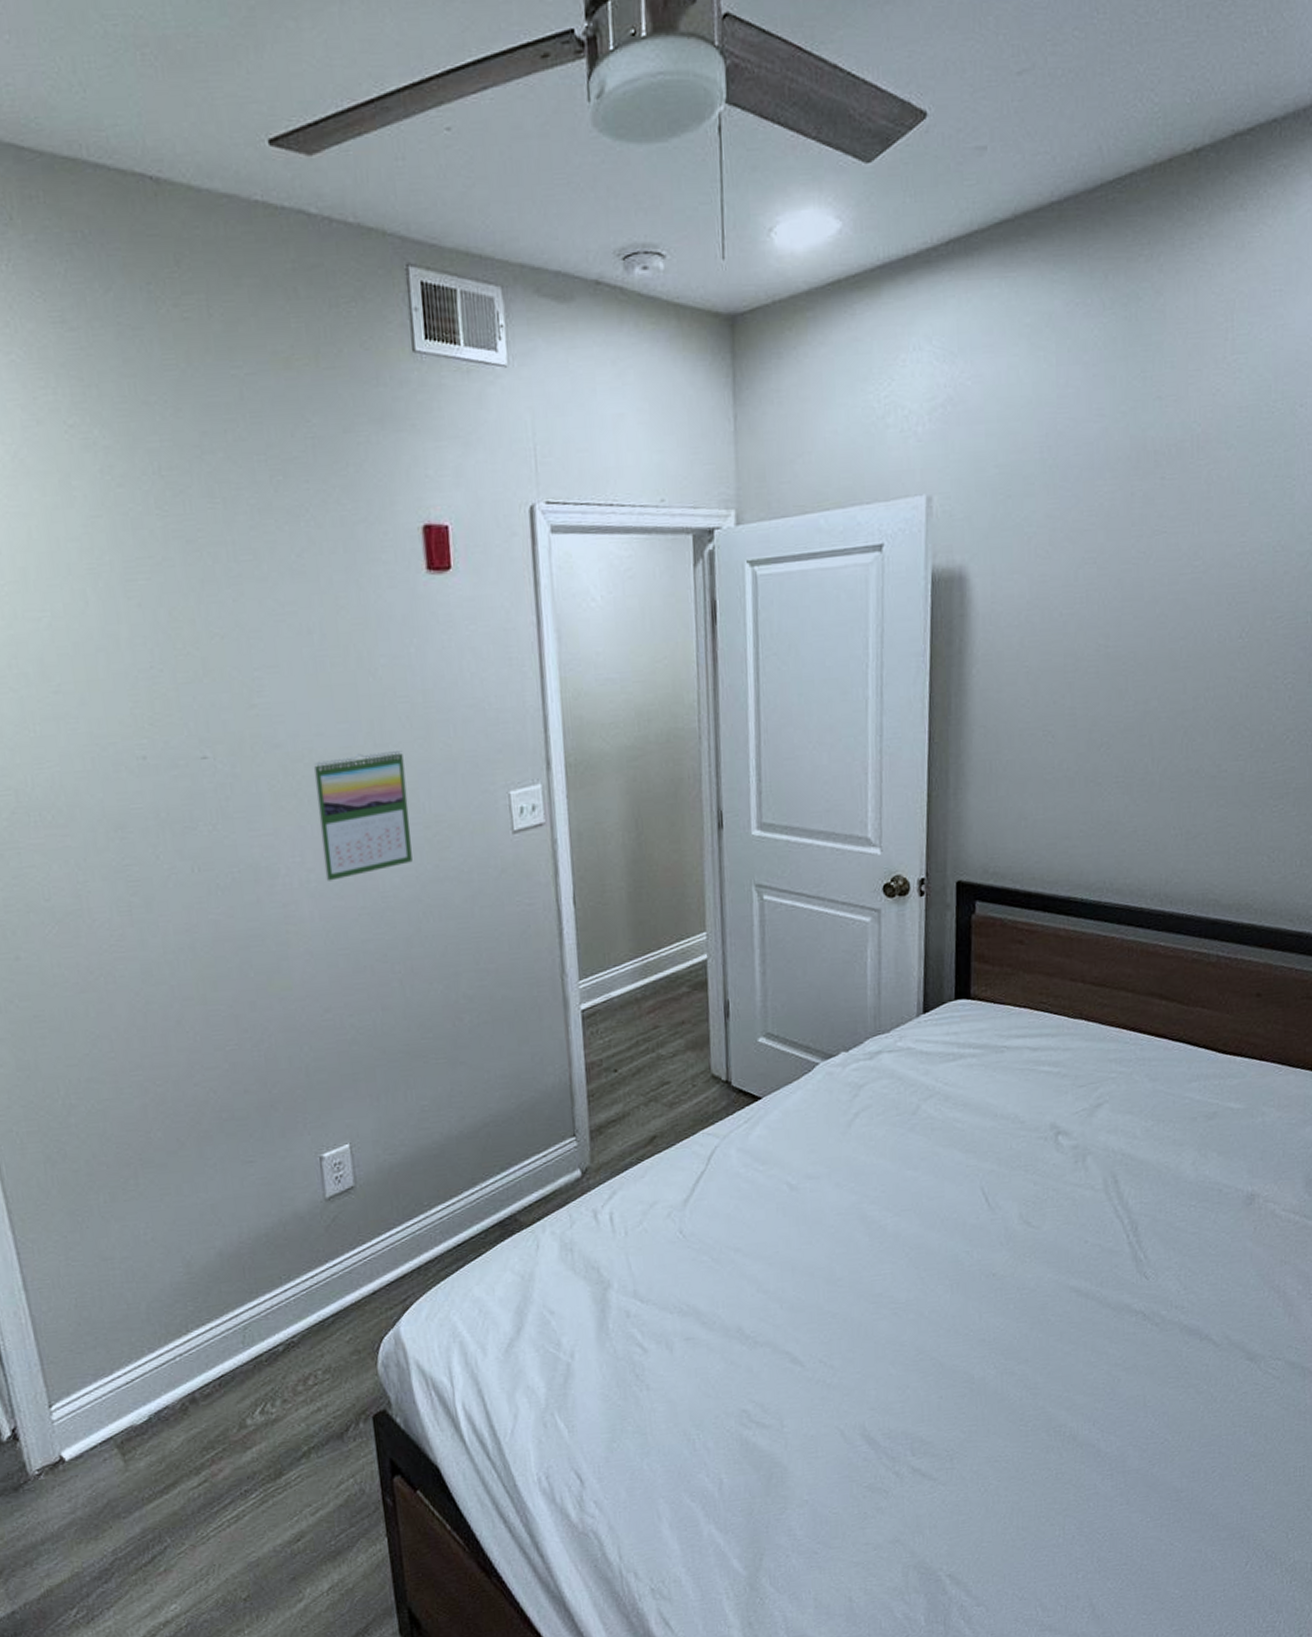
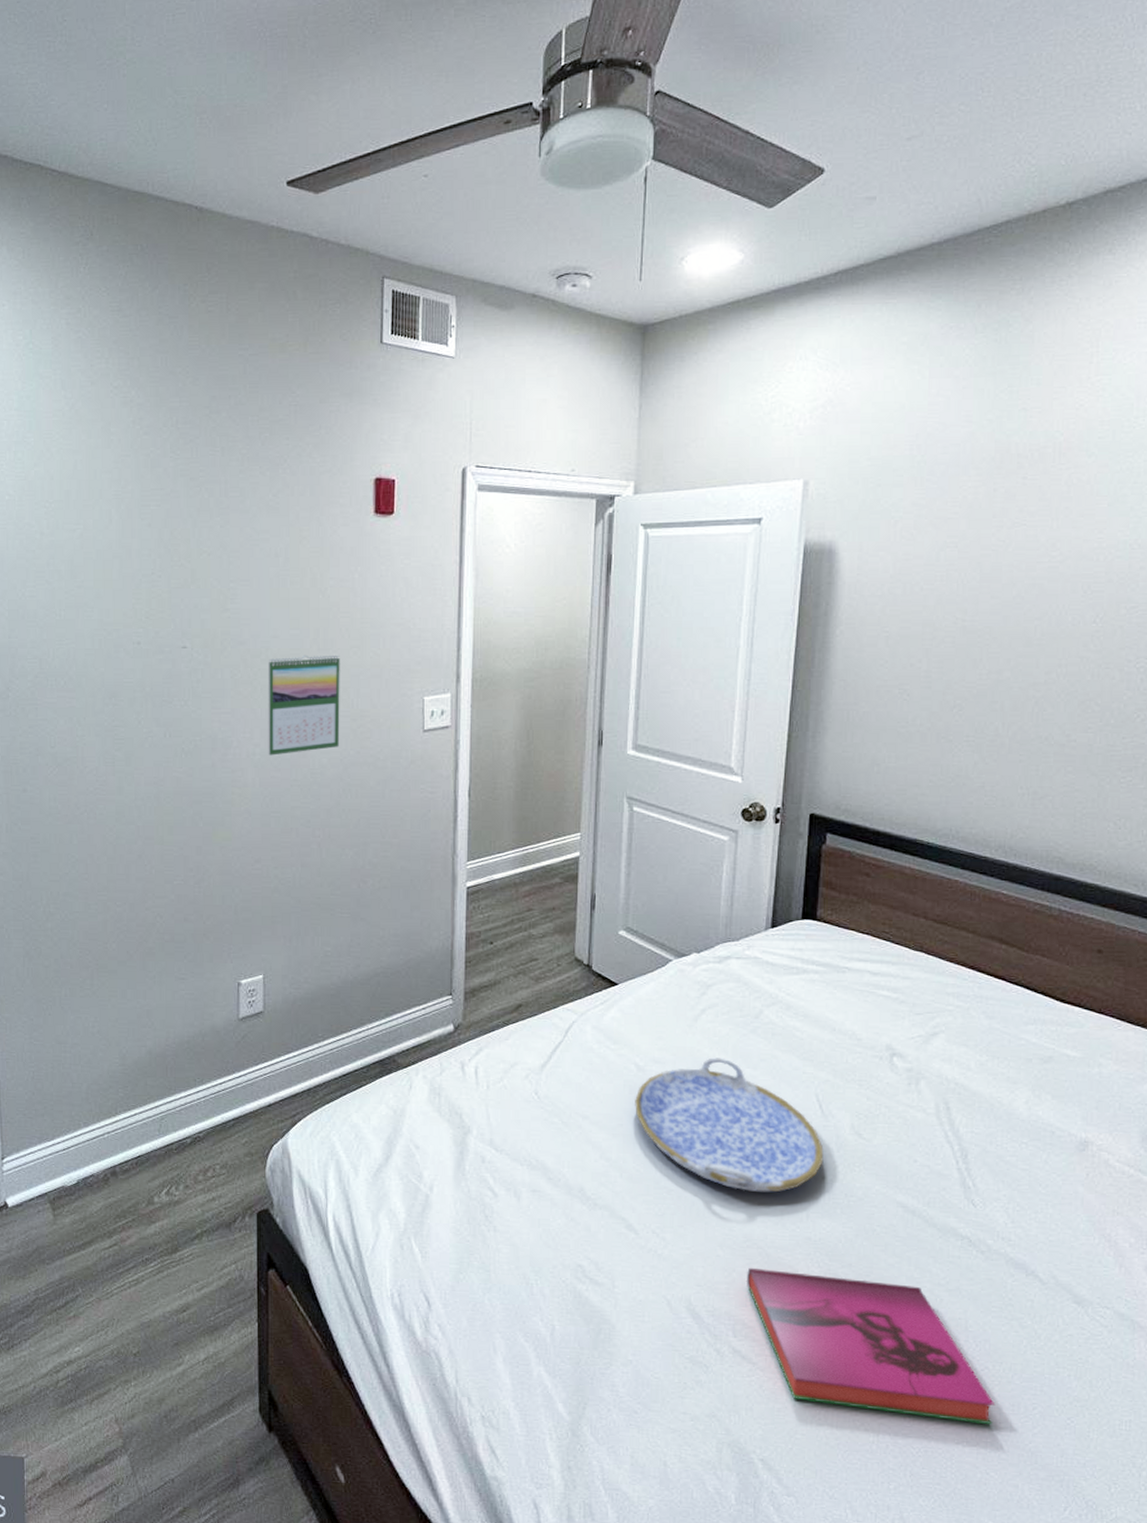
serving tray: none [790,1163,993,1302] -> present [635,1057,824,1193]
hardback book: none [921,1370,1176,1508] -> present [746,1267,996,1425]

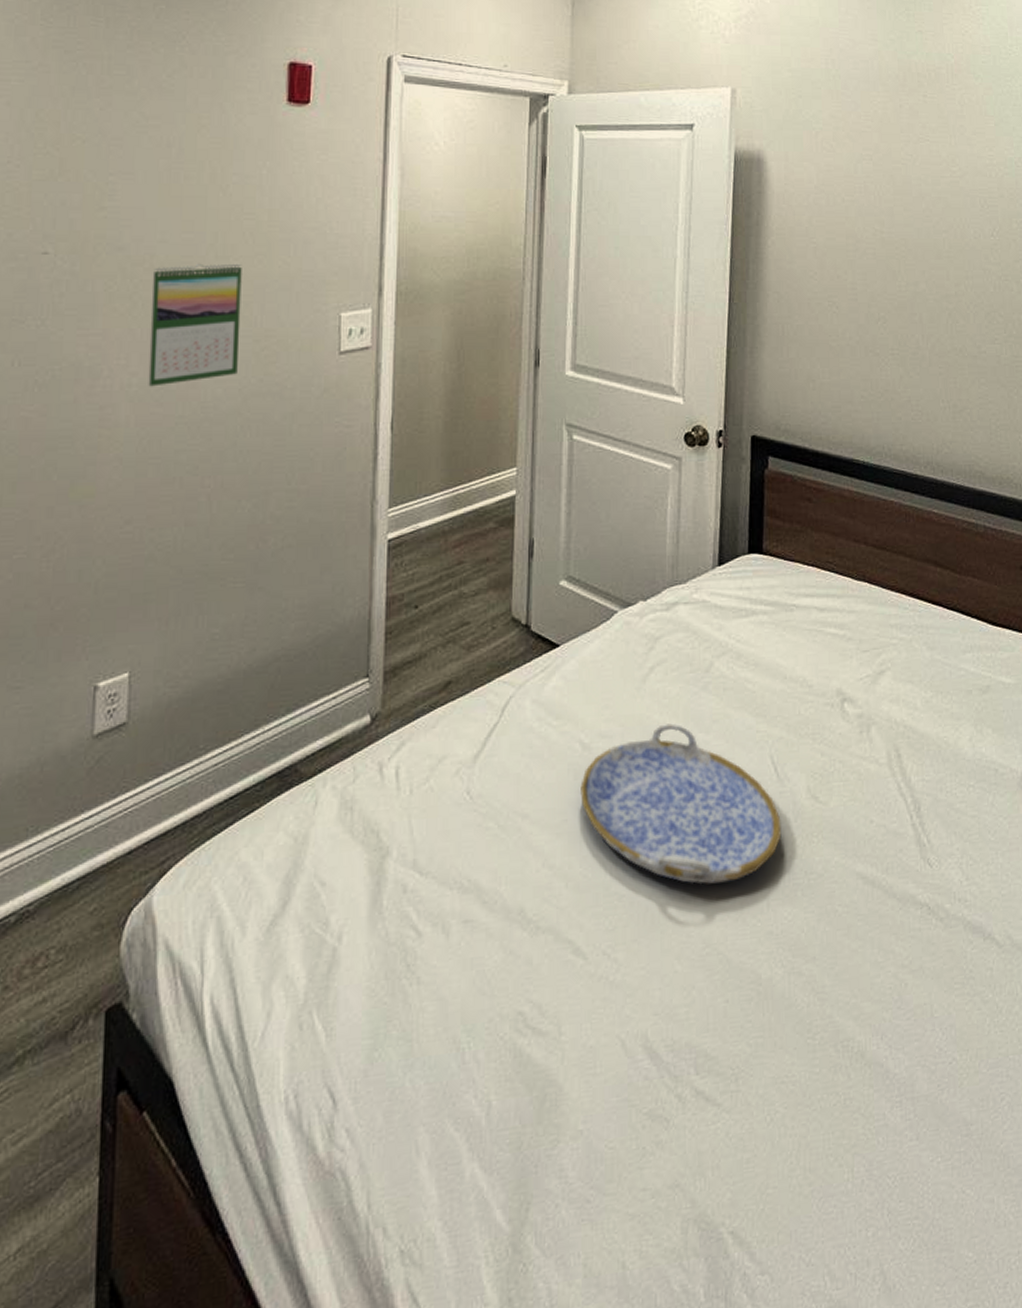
hardback book: present [746,1267,996,1425] -> none [706,972,966,1143]

